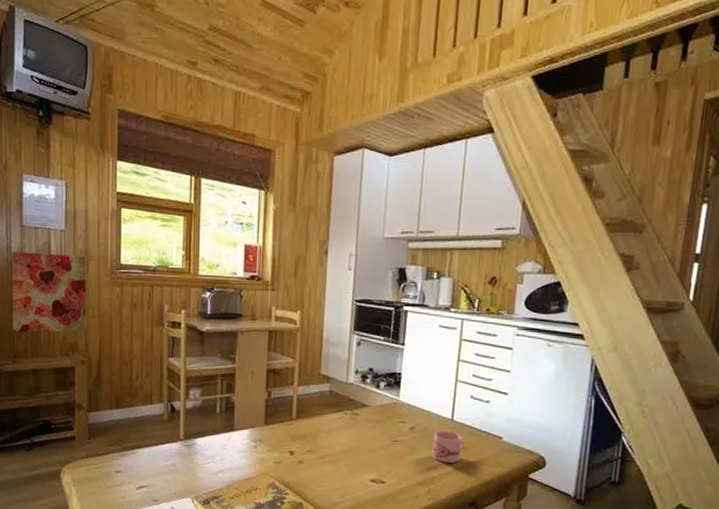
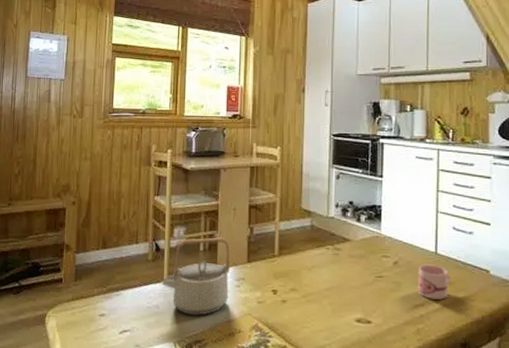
wall art: present [11,251,87,333] -> none [10,100,83,176]
teapot: none [178,400,248,474] -> present [161,237,230,316]

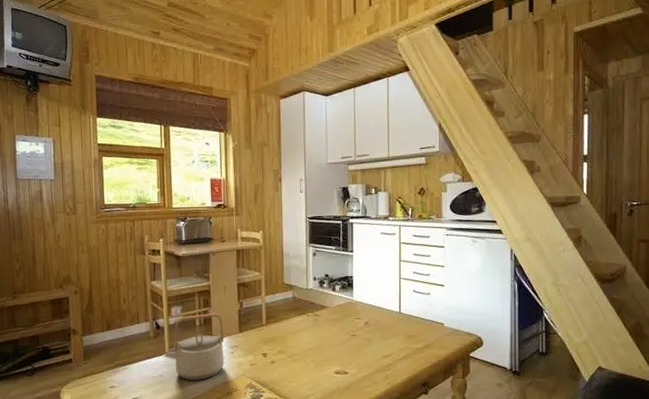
mug: present [418,264,451,300] -> none [385,322,413,350]

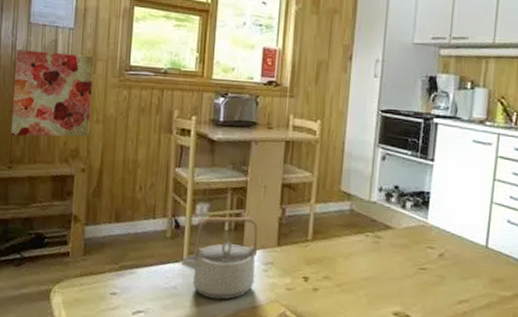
wall art: none [8,200,77,272] -> present [11,49,95,137]

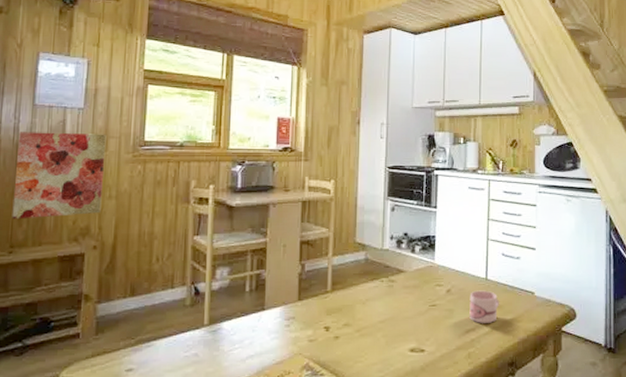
teapot: present [180,216,258,300] -> none [201,276,280,361]
mug: none [463,258,501,297] -> present [469,290,500,323]

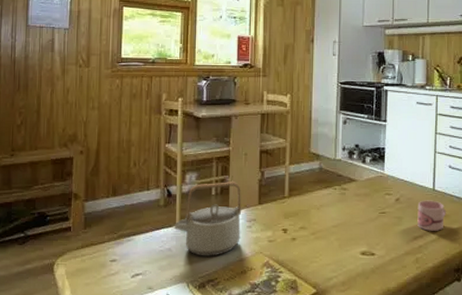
wall art: present [12,132,107,220] -> none [12,50,89,127]
teapot: none [201,276,280,361] -> present [173,182,242,256]

